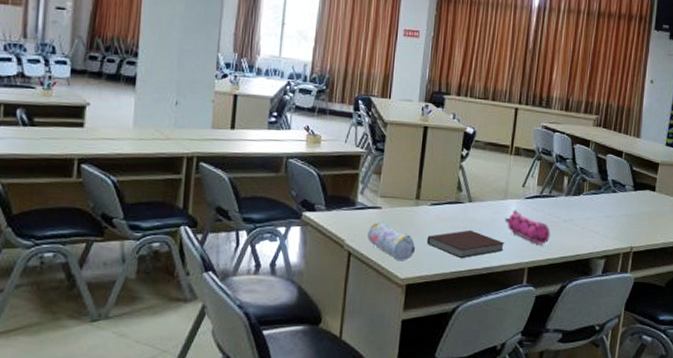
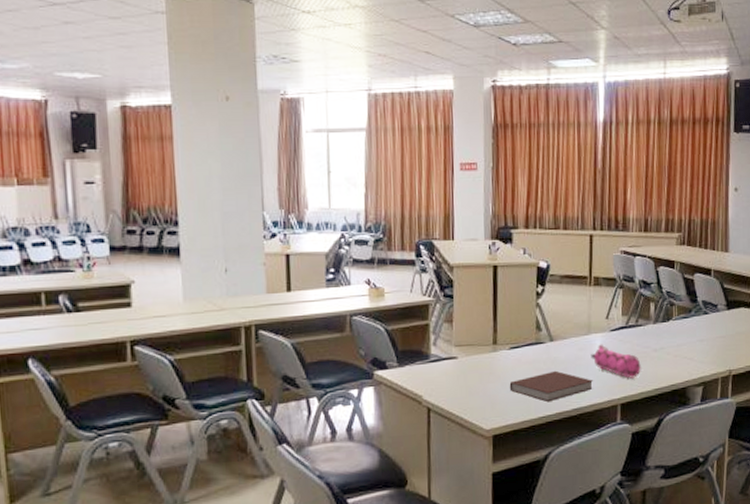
pencil case: present [367,221,416,261] -> none [446,372,499,412]

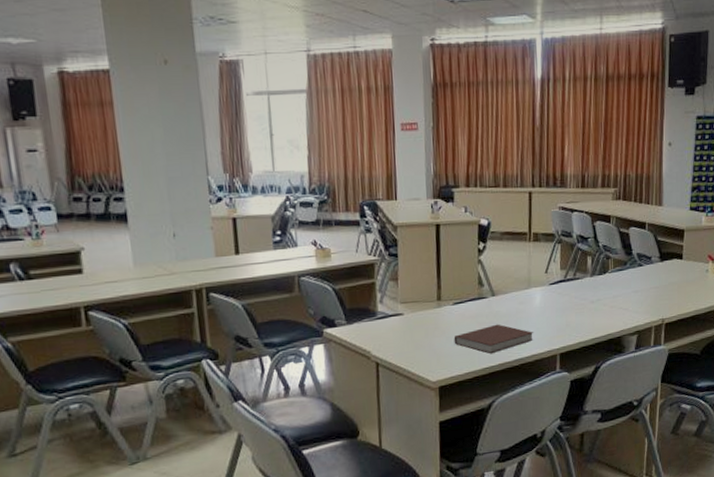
pencil case: present [590,344,642,379] -> none [531,297,580,330]

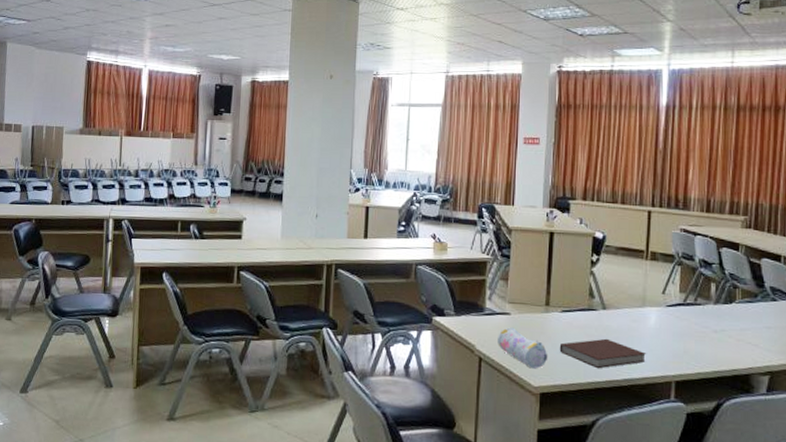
pencil case: none [393,327,444,365] -> present [498,327,548,369]

